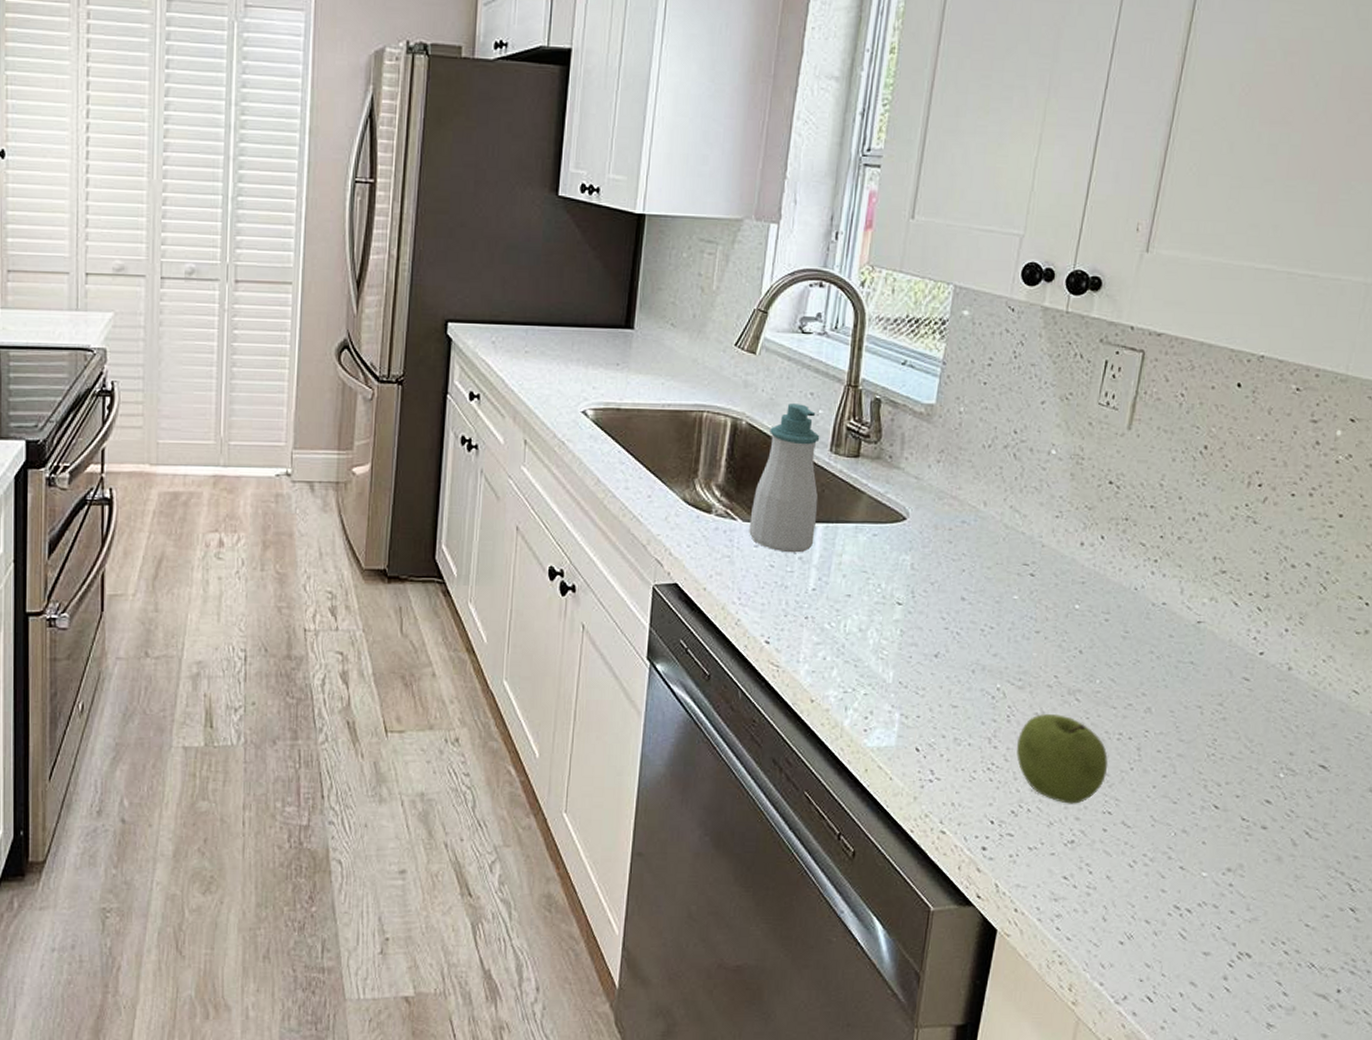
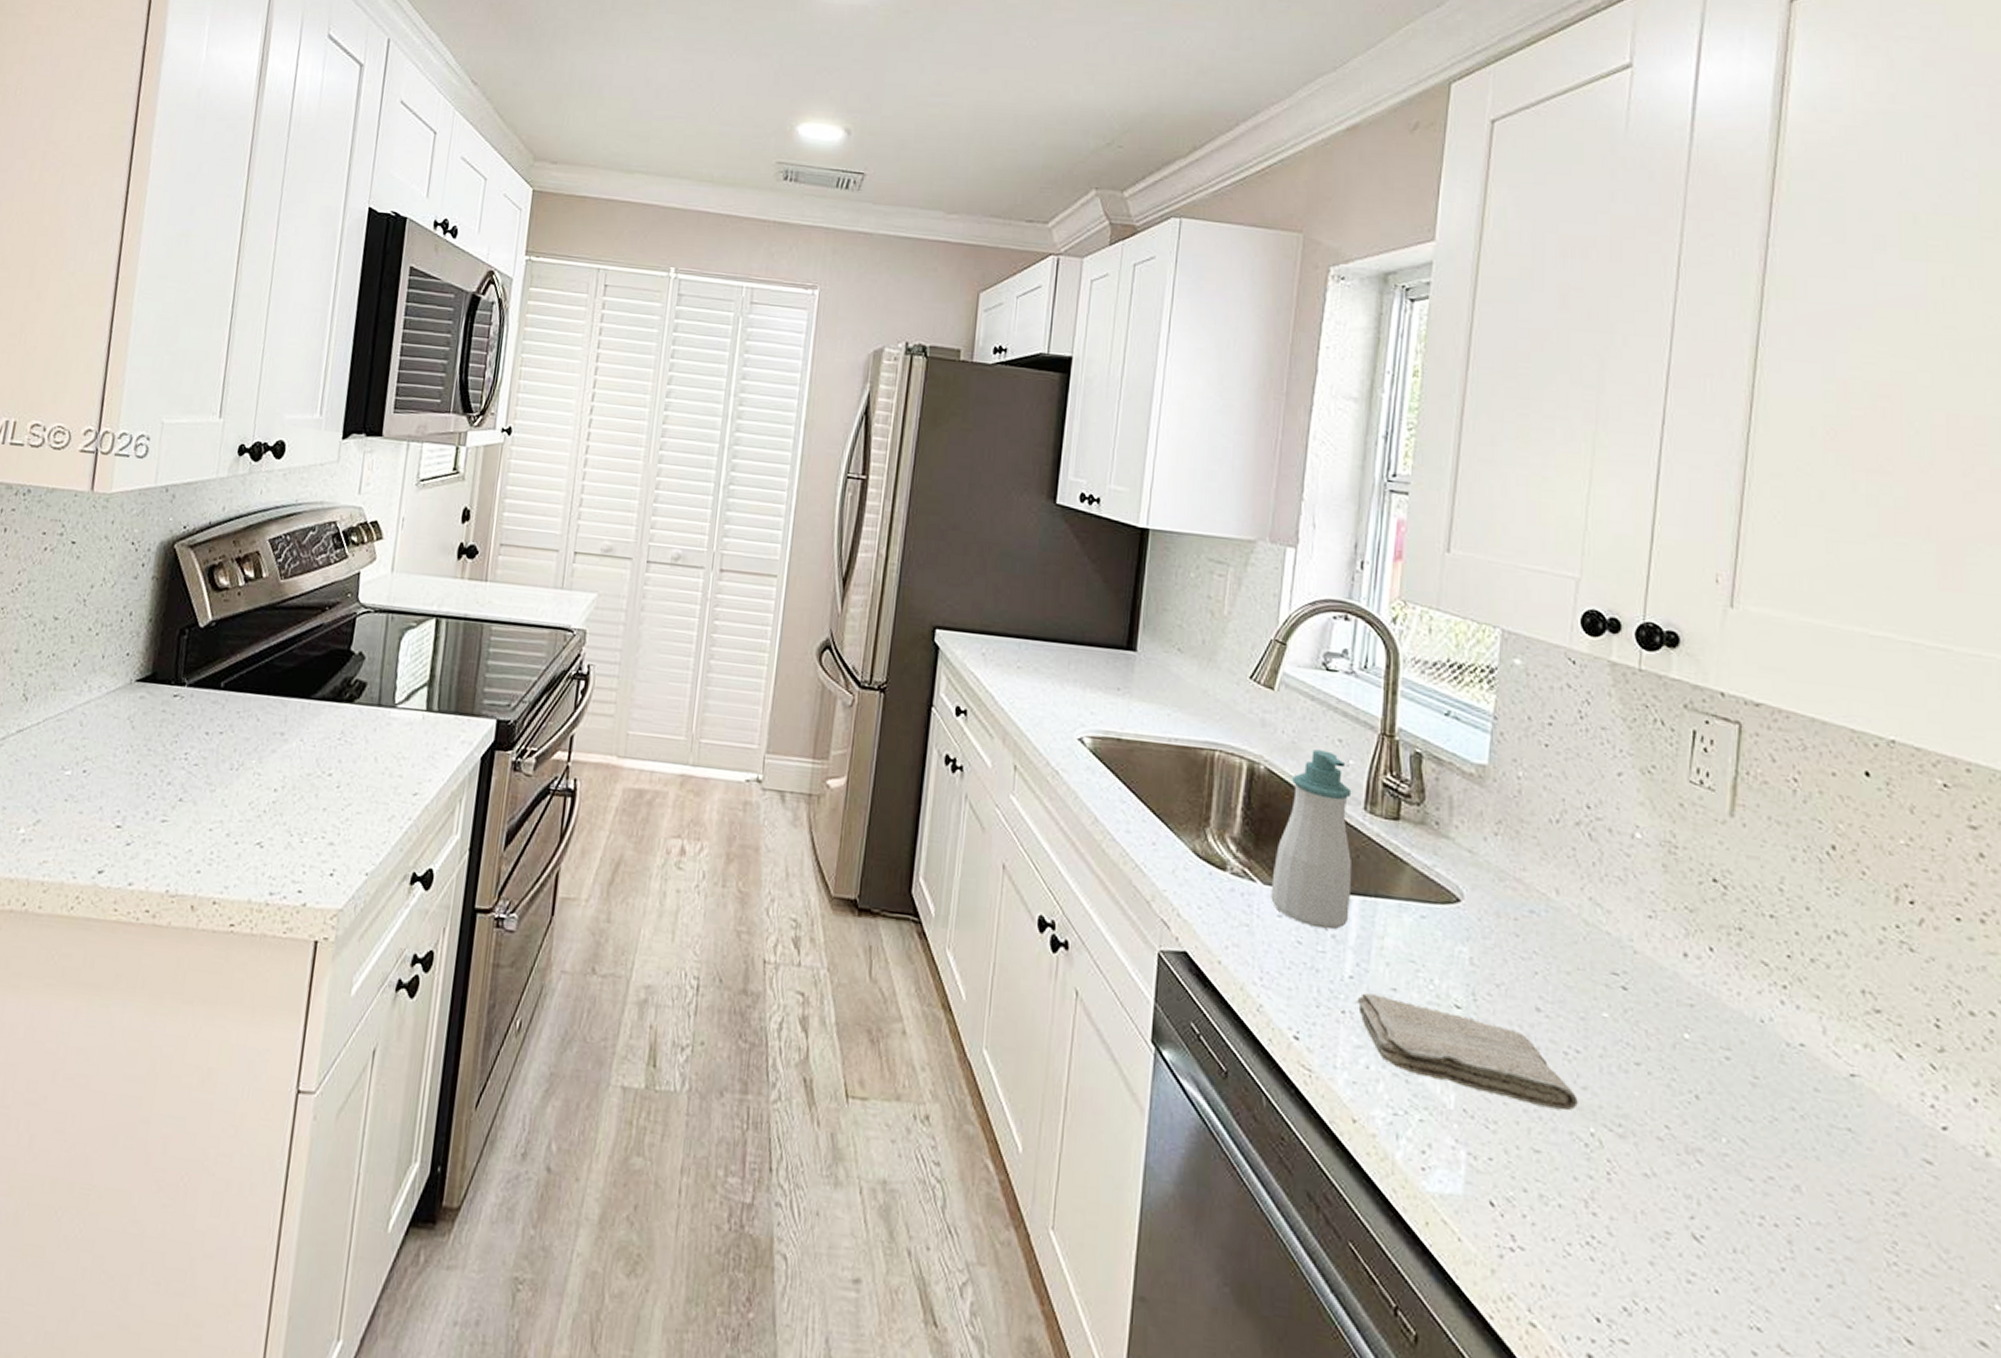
washcloth: none [818,601,989,674] -> present [1357,993,1578,1111]
fruit: present [1016,713,1108,804] -> none [1624,1176,1748,1310]

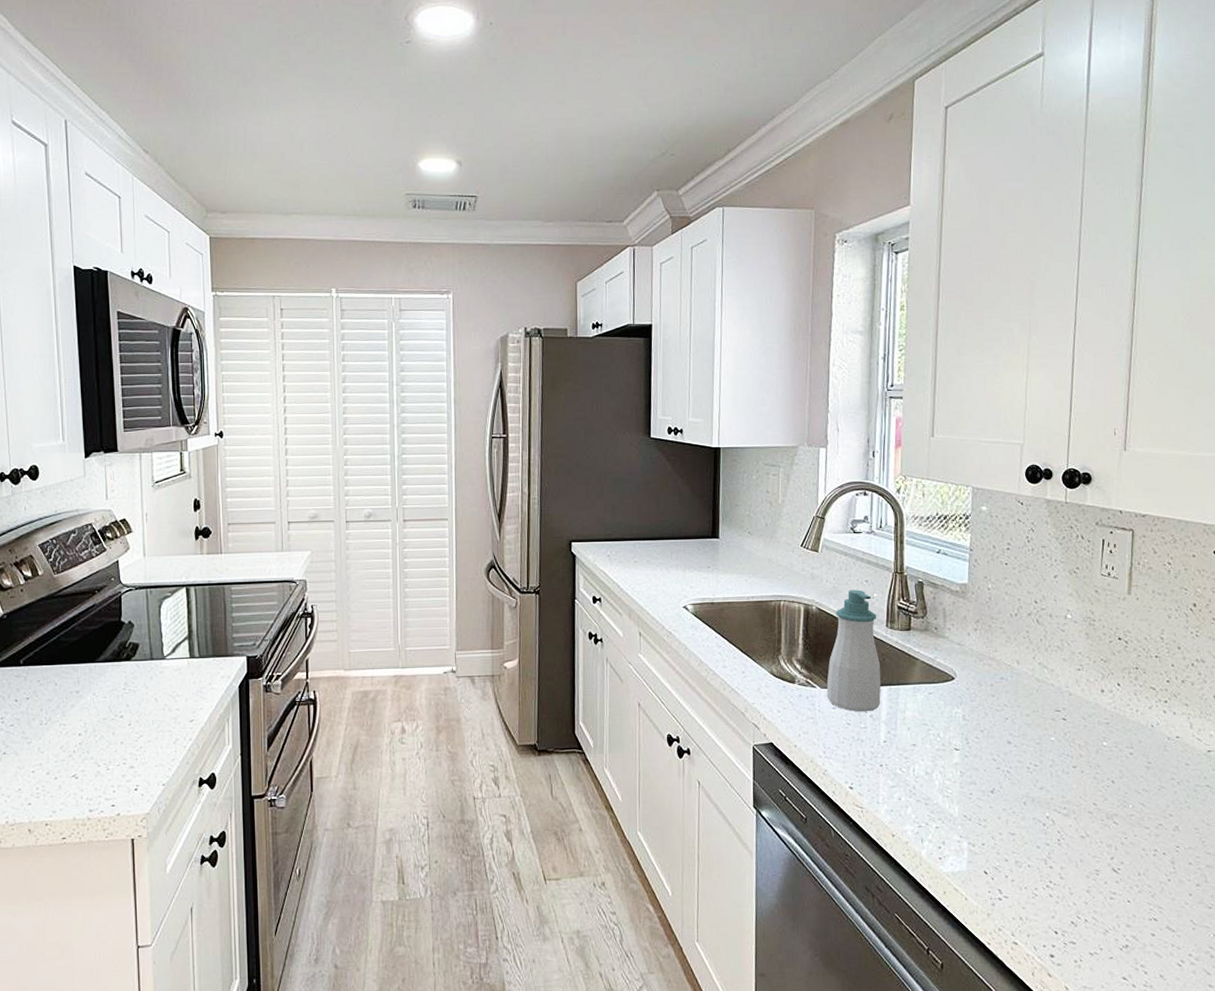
washcloth: present [1357,993,1578,1111] -> none [890,750,1038,806]

